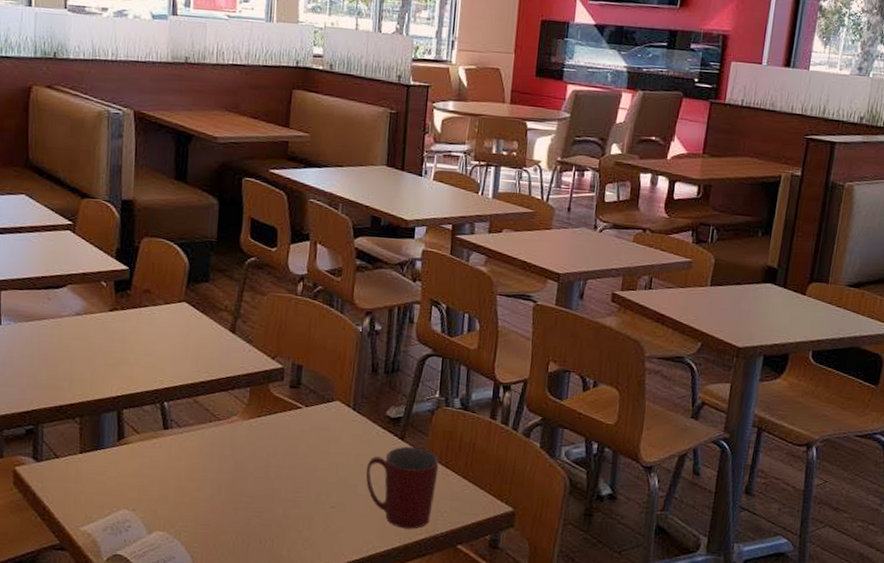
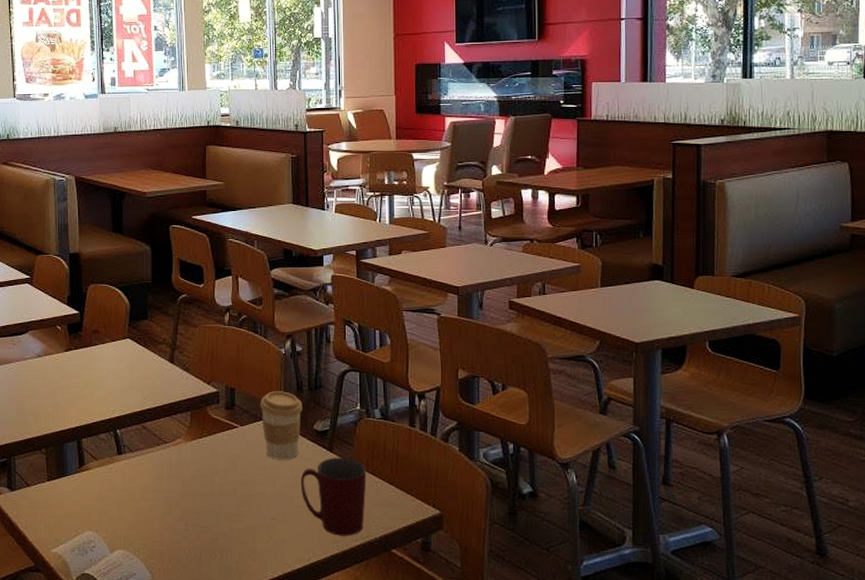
coffee cup: none [329,371,377,446] -> present [260,391,303,460]

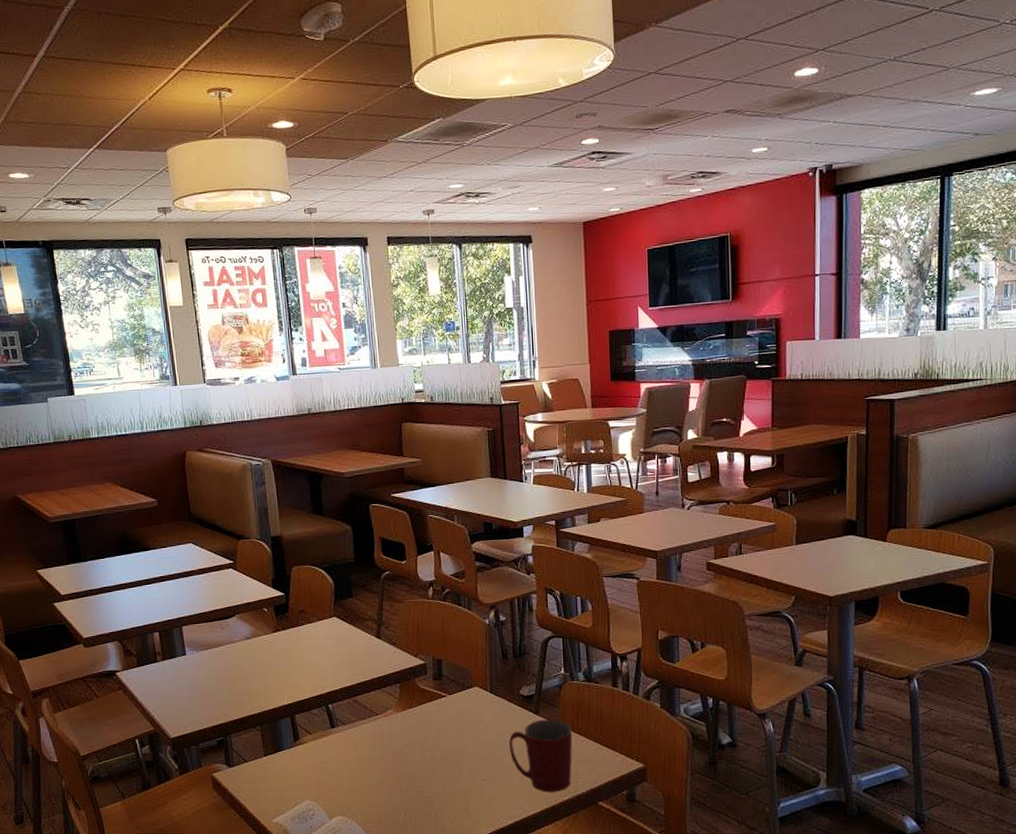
coffee cup: present [260,391,303,460] -> none [467,660,509,725]

